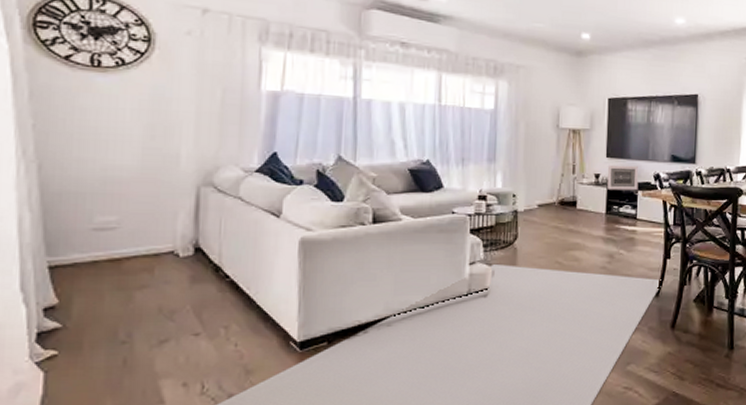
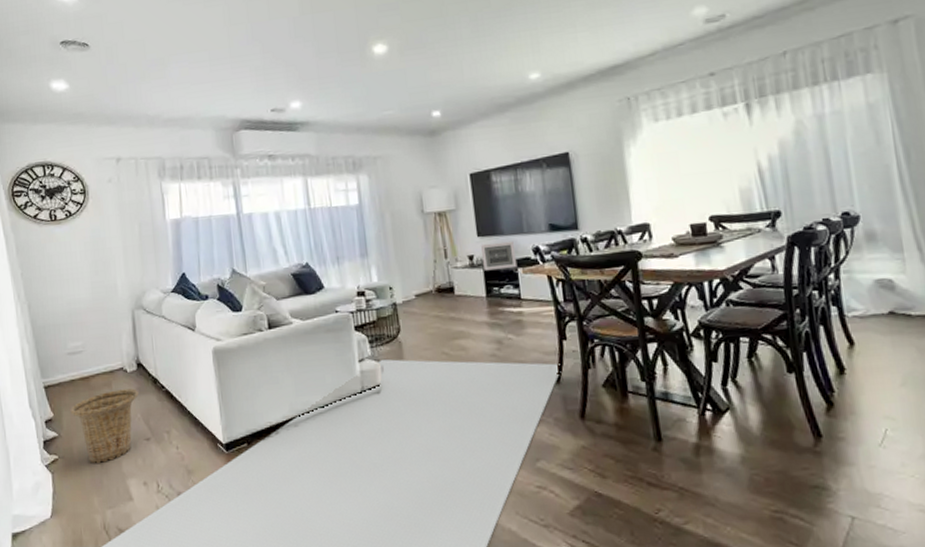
basket: none [85,276,191,361] -> present [70,388,139,463]

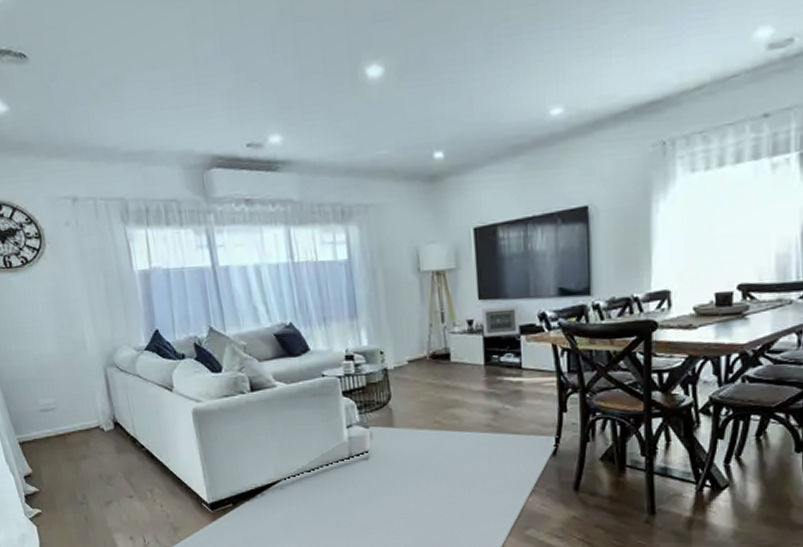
basket: present [70,388,139,463] -> none [48,447,118,518]

